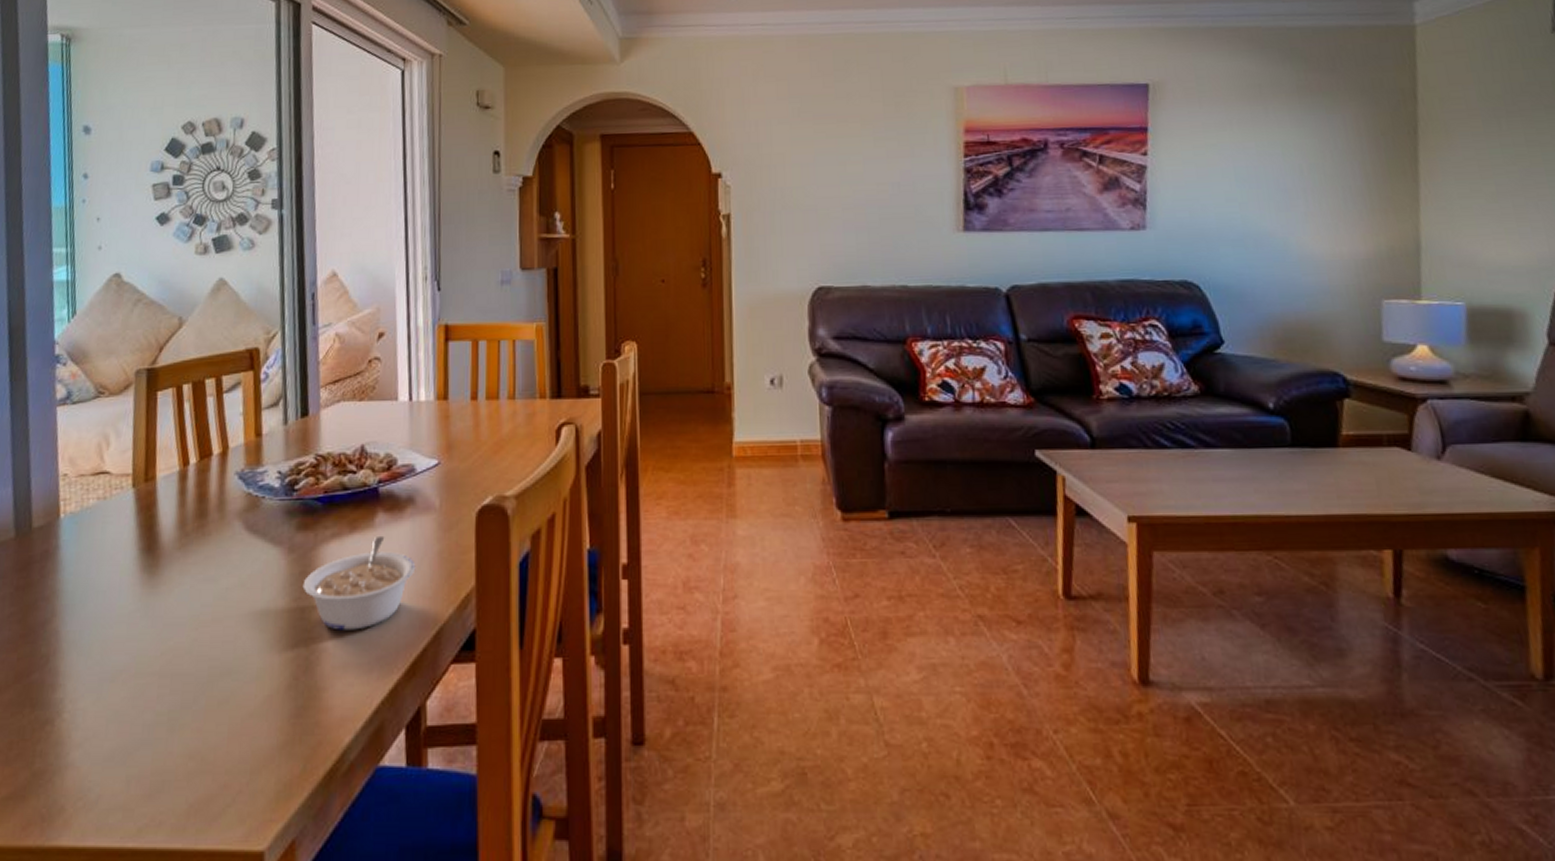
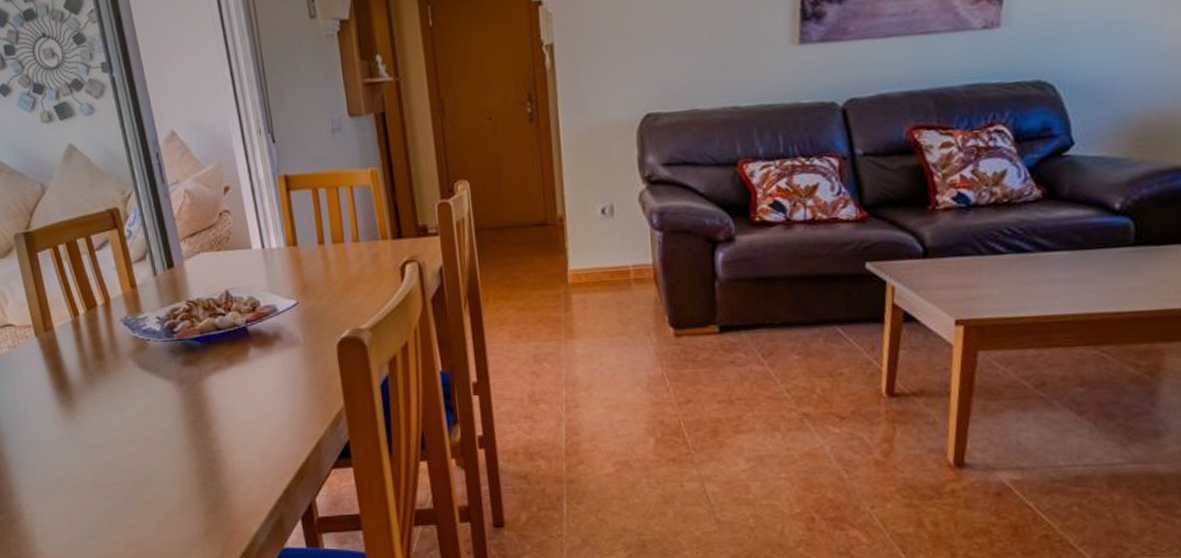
legume: present [302,535,416,630] -> none [196,367,291,446]

